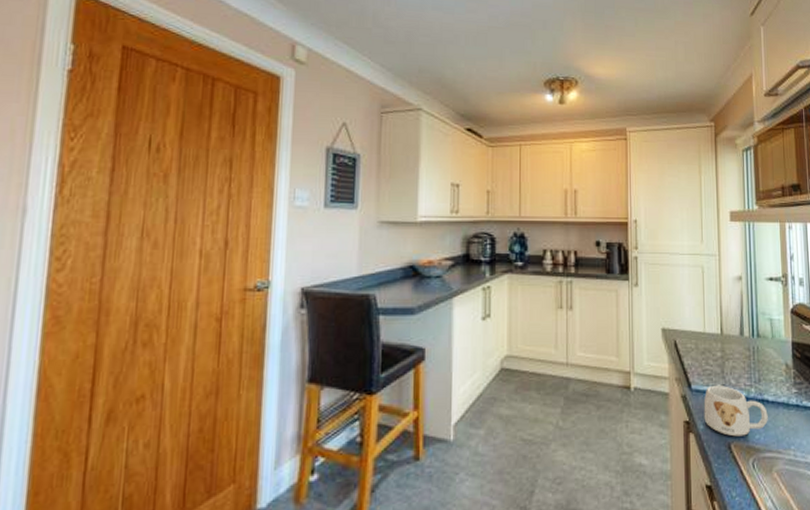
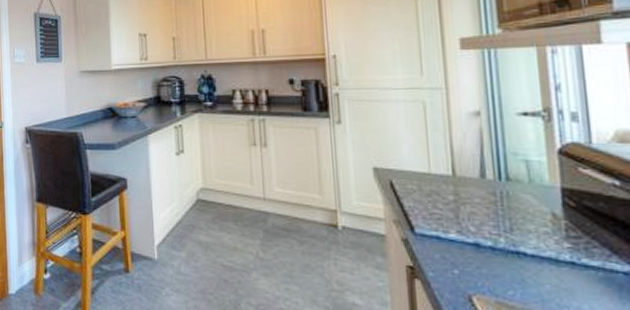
mug: present [703,386,768,437] -> none [432,232,527,290]

